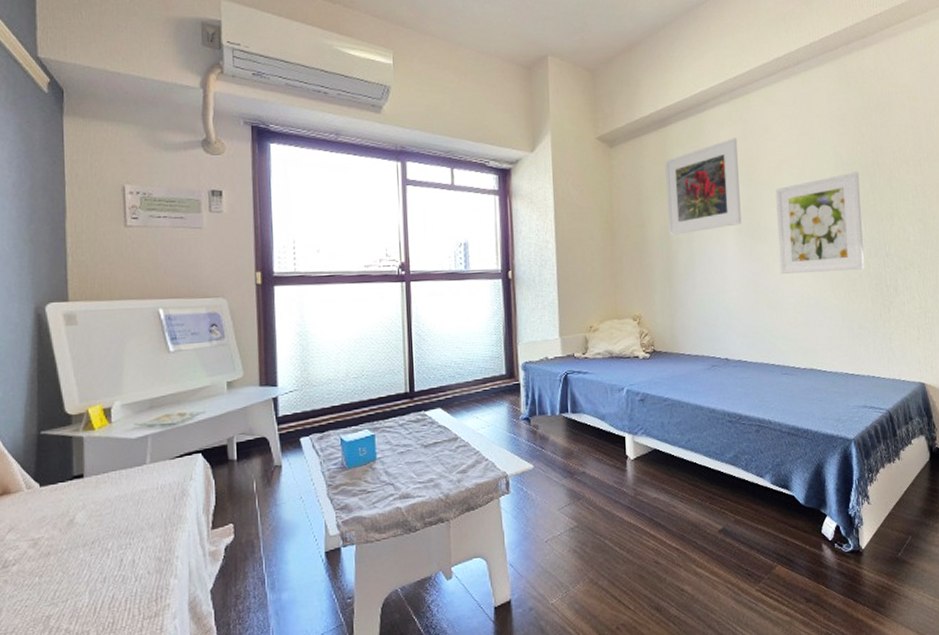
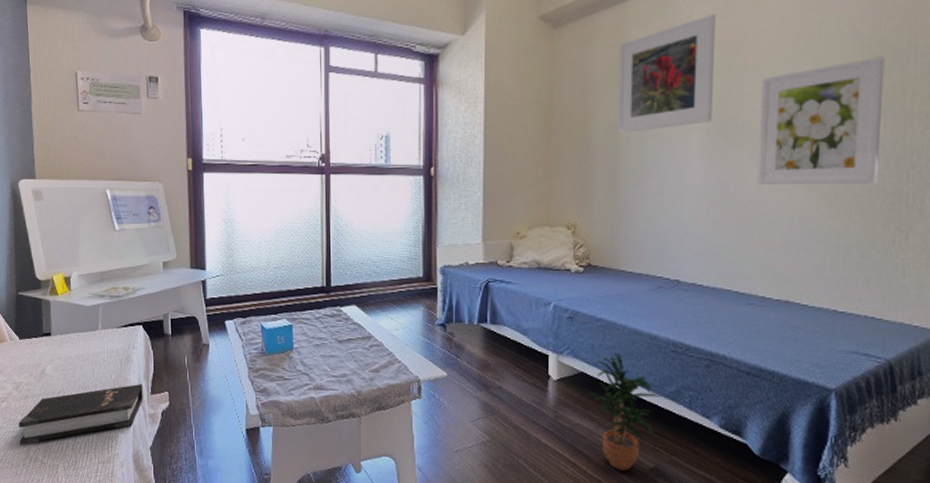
hardback book: none [35,519,202,615] -> present [19,384,143,445]
potted plant: none [663,428,722,536] -> present [590,353,660,471]

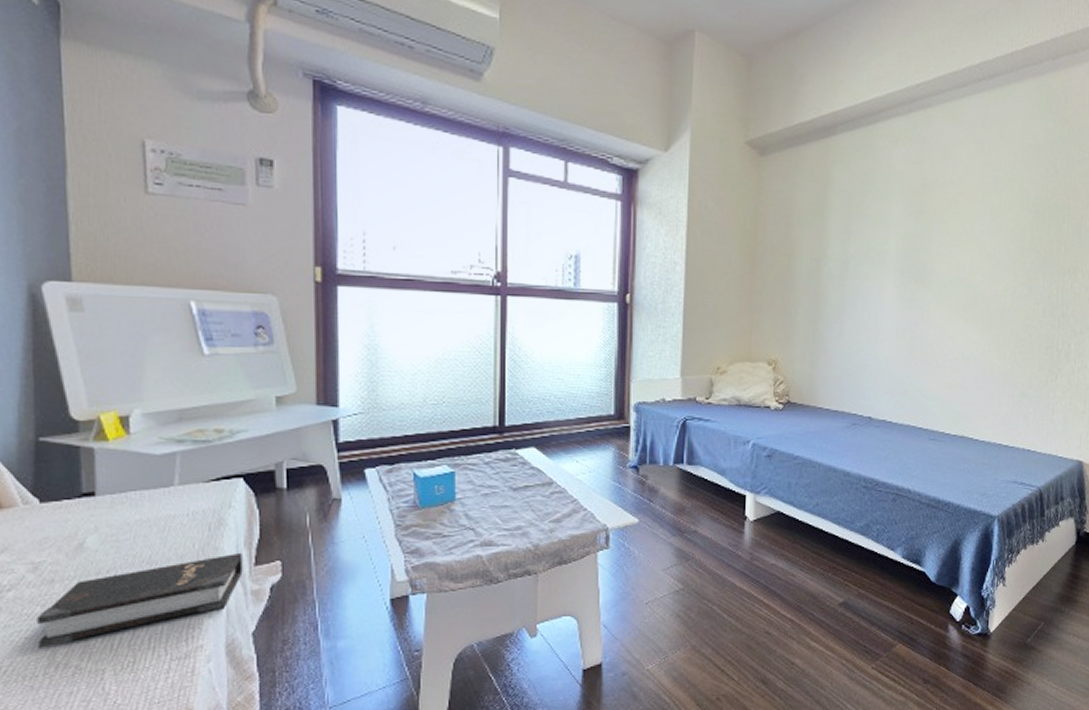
potted plant: present [590,353,660,471] -> none [785,490,851,608]
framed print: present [617,14,717,133] -> none [819,159,912,269]
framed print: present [757,57,885,185] -> none [941,215,1046,330]

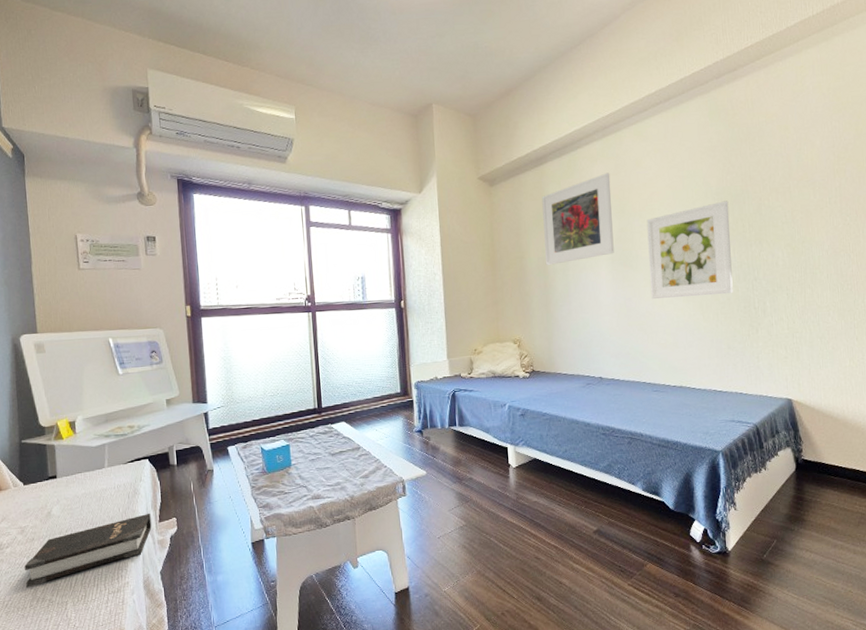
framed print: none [819,159,912,269] -> present [542,172,614,265]
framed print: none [941,215,1046,330] -> present [646,201,733,299]

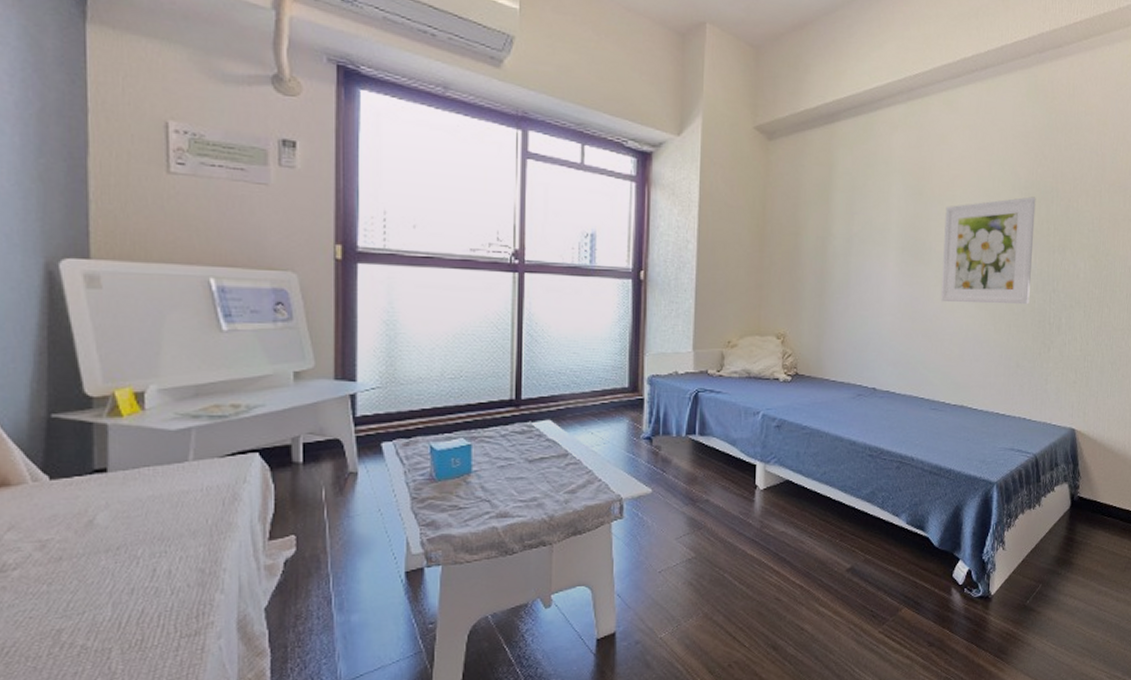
hardback book: present [24,514,152,588] -> none [43,528,256,628]
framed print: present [542,172,614,265] -> none [824,144,911,247]

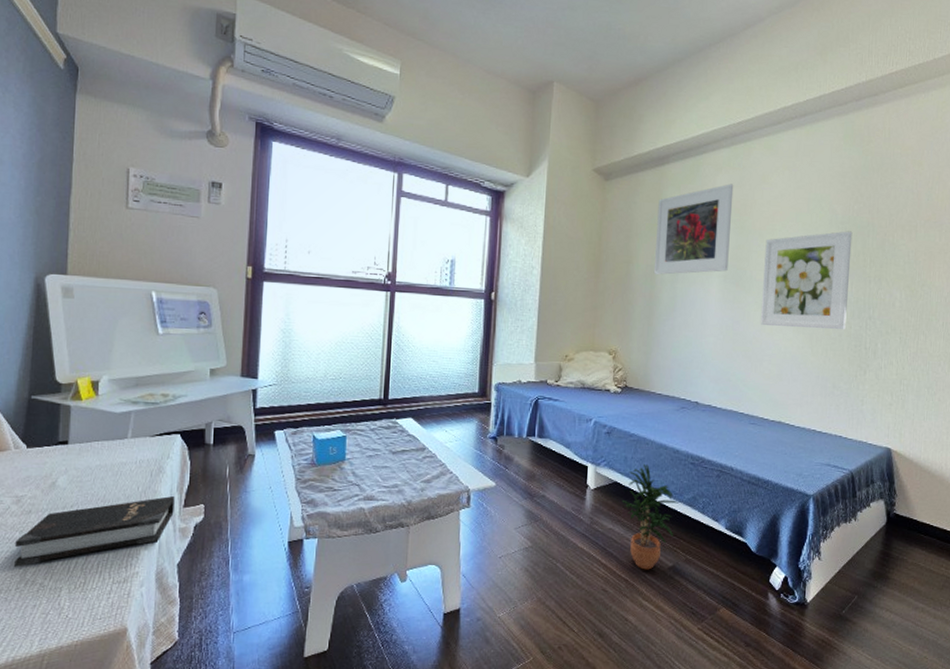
hardback book: none [43,528,256,628] -> present [14,496,175,567]
potted plant: none [794,459,857,574] -> present [621,464,679,570]
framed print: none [824,144,911,247] -> present [653,184,734,275]

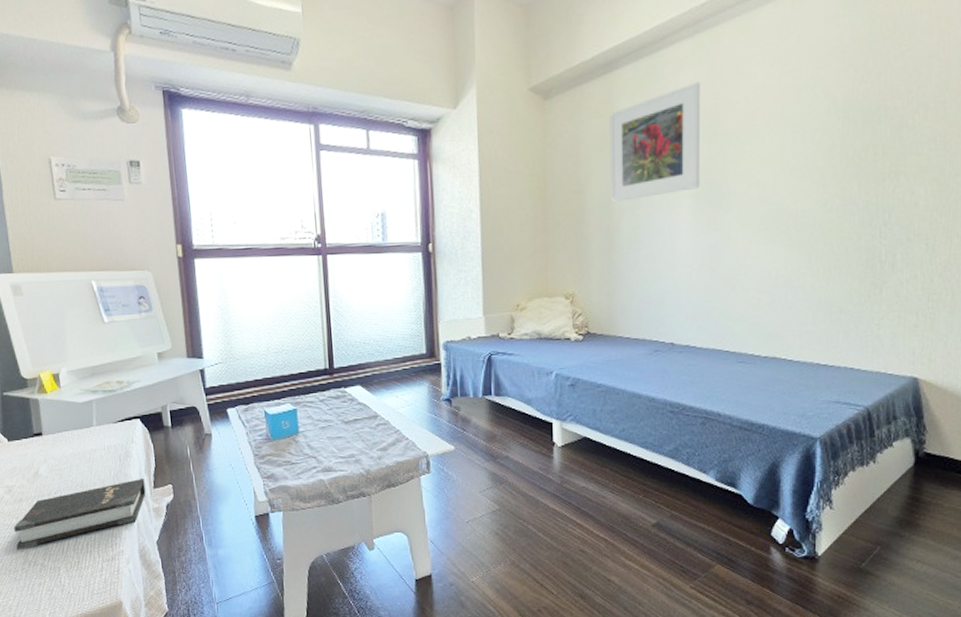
potted plant: present [621,464,679,570] -> none [593,416,660,528]
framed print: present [760,231,853,330] -> none [743,119,858,247]

